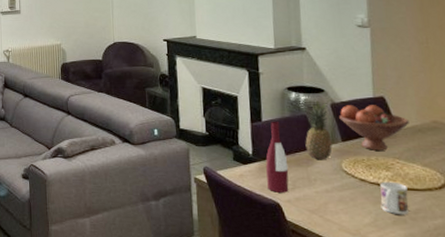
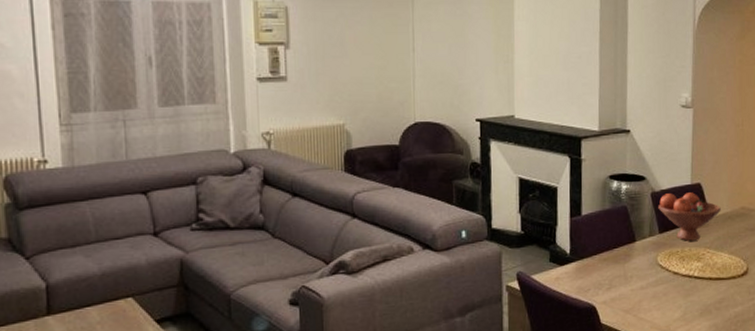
wine bottle: present [265,122,289,193] -> none [583,215,606,294]
fruit: present [305,100,332,160] -> none [624,189,650,255]
mug: present [380,181,409,214] -> none [690,272,715,306]

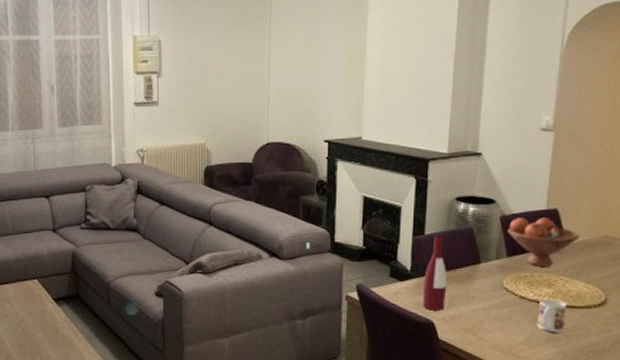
wine bottle: none [583,215,606,294] -> present [423,235,447,311]
mug: none [690,272,715,306] -> present [537,299,567,332]

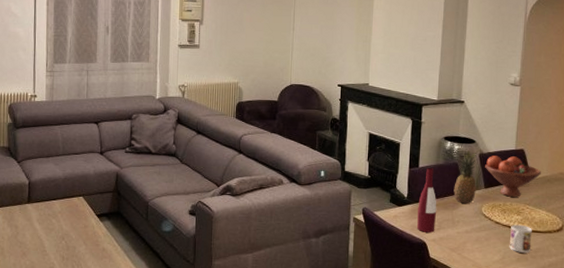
fruit: none [468,212,498,277] -> present [453,150,477,204]

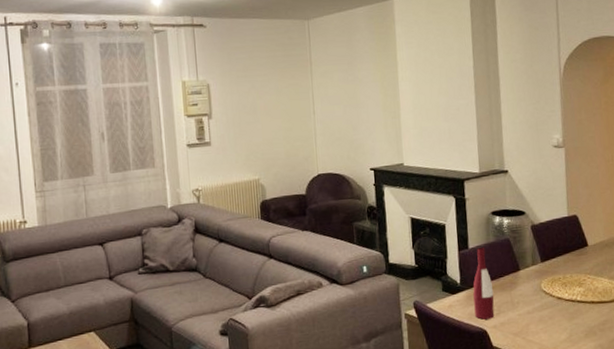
fruit: present [453,150,477,204] -> none [508,223,533,283]
fruit bowl: present [485,156,541,197] -> none [538,223,598,268]
mug: present [509,224,532,253] -> none [574,296,598,328]

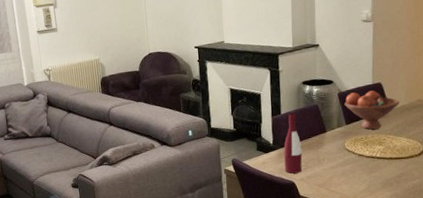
fruit bowl: none [538,223,598,268] -> present [344,90,399,130]

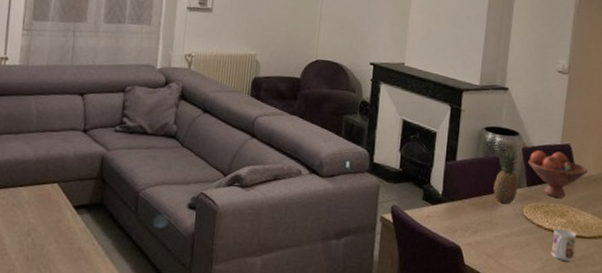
wine bottle: present [284,113,303,174] -> none [452,162,475,236]
fruit: none [316,91,338,143] -> present [493,143,520,204]
mug: none [373,153,395,180] -> present [551,228,576,261]

